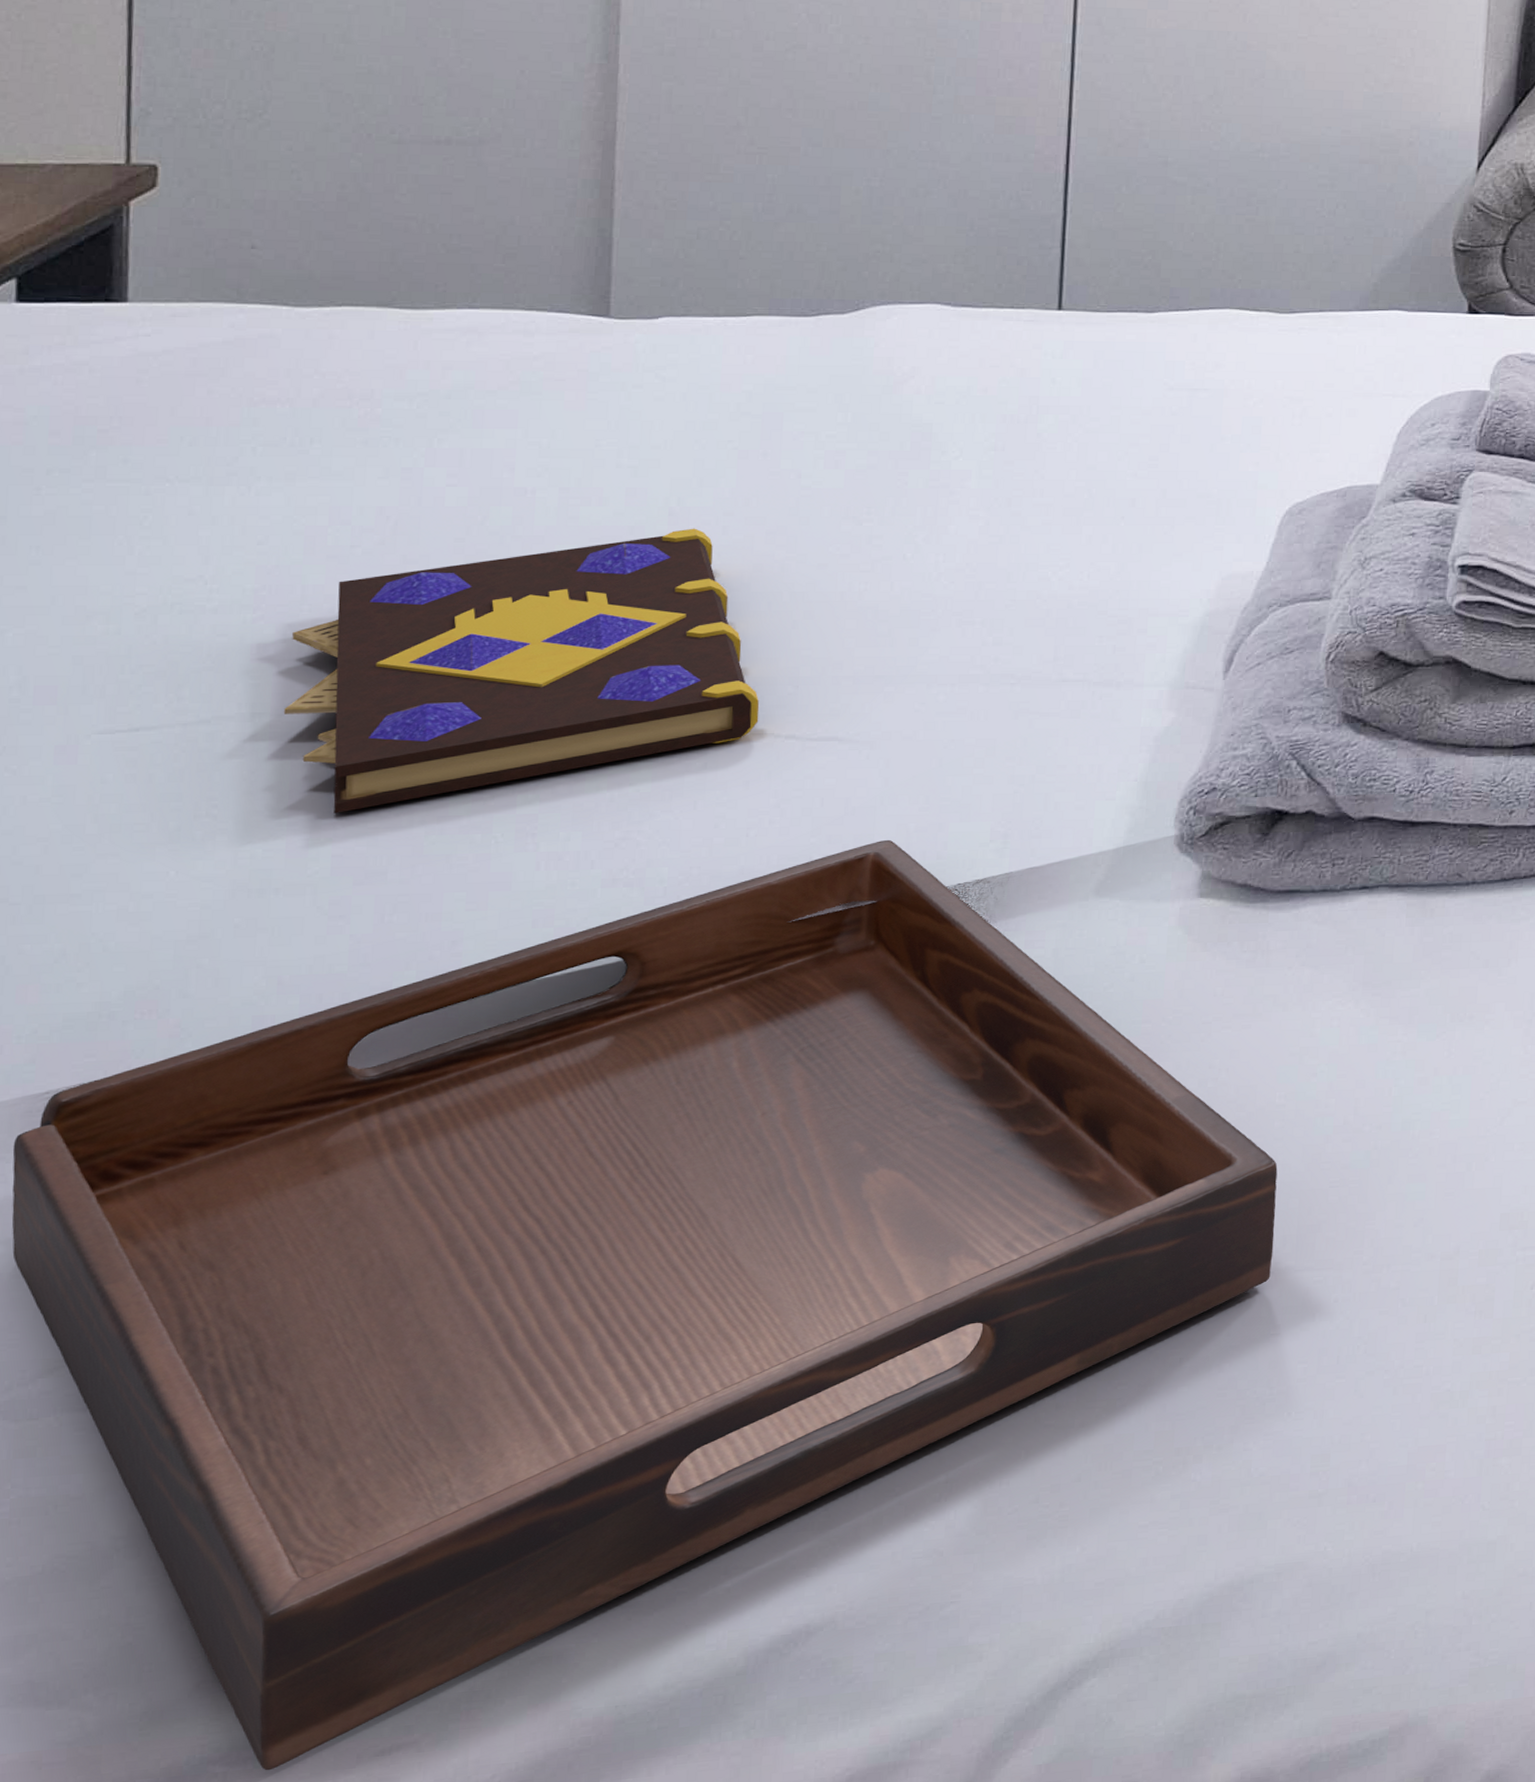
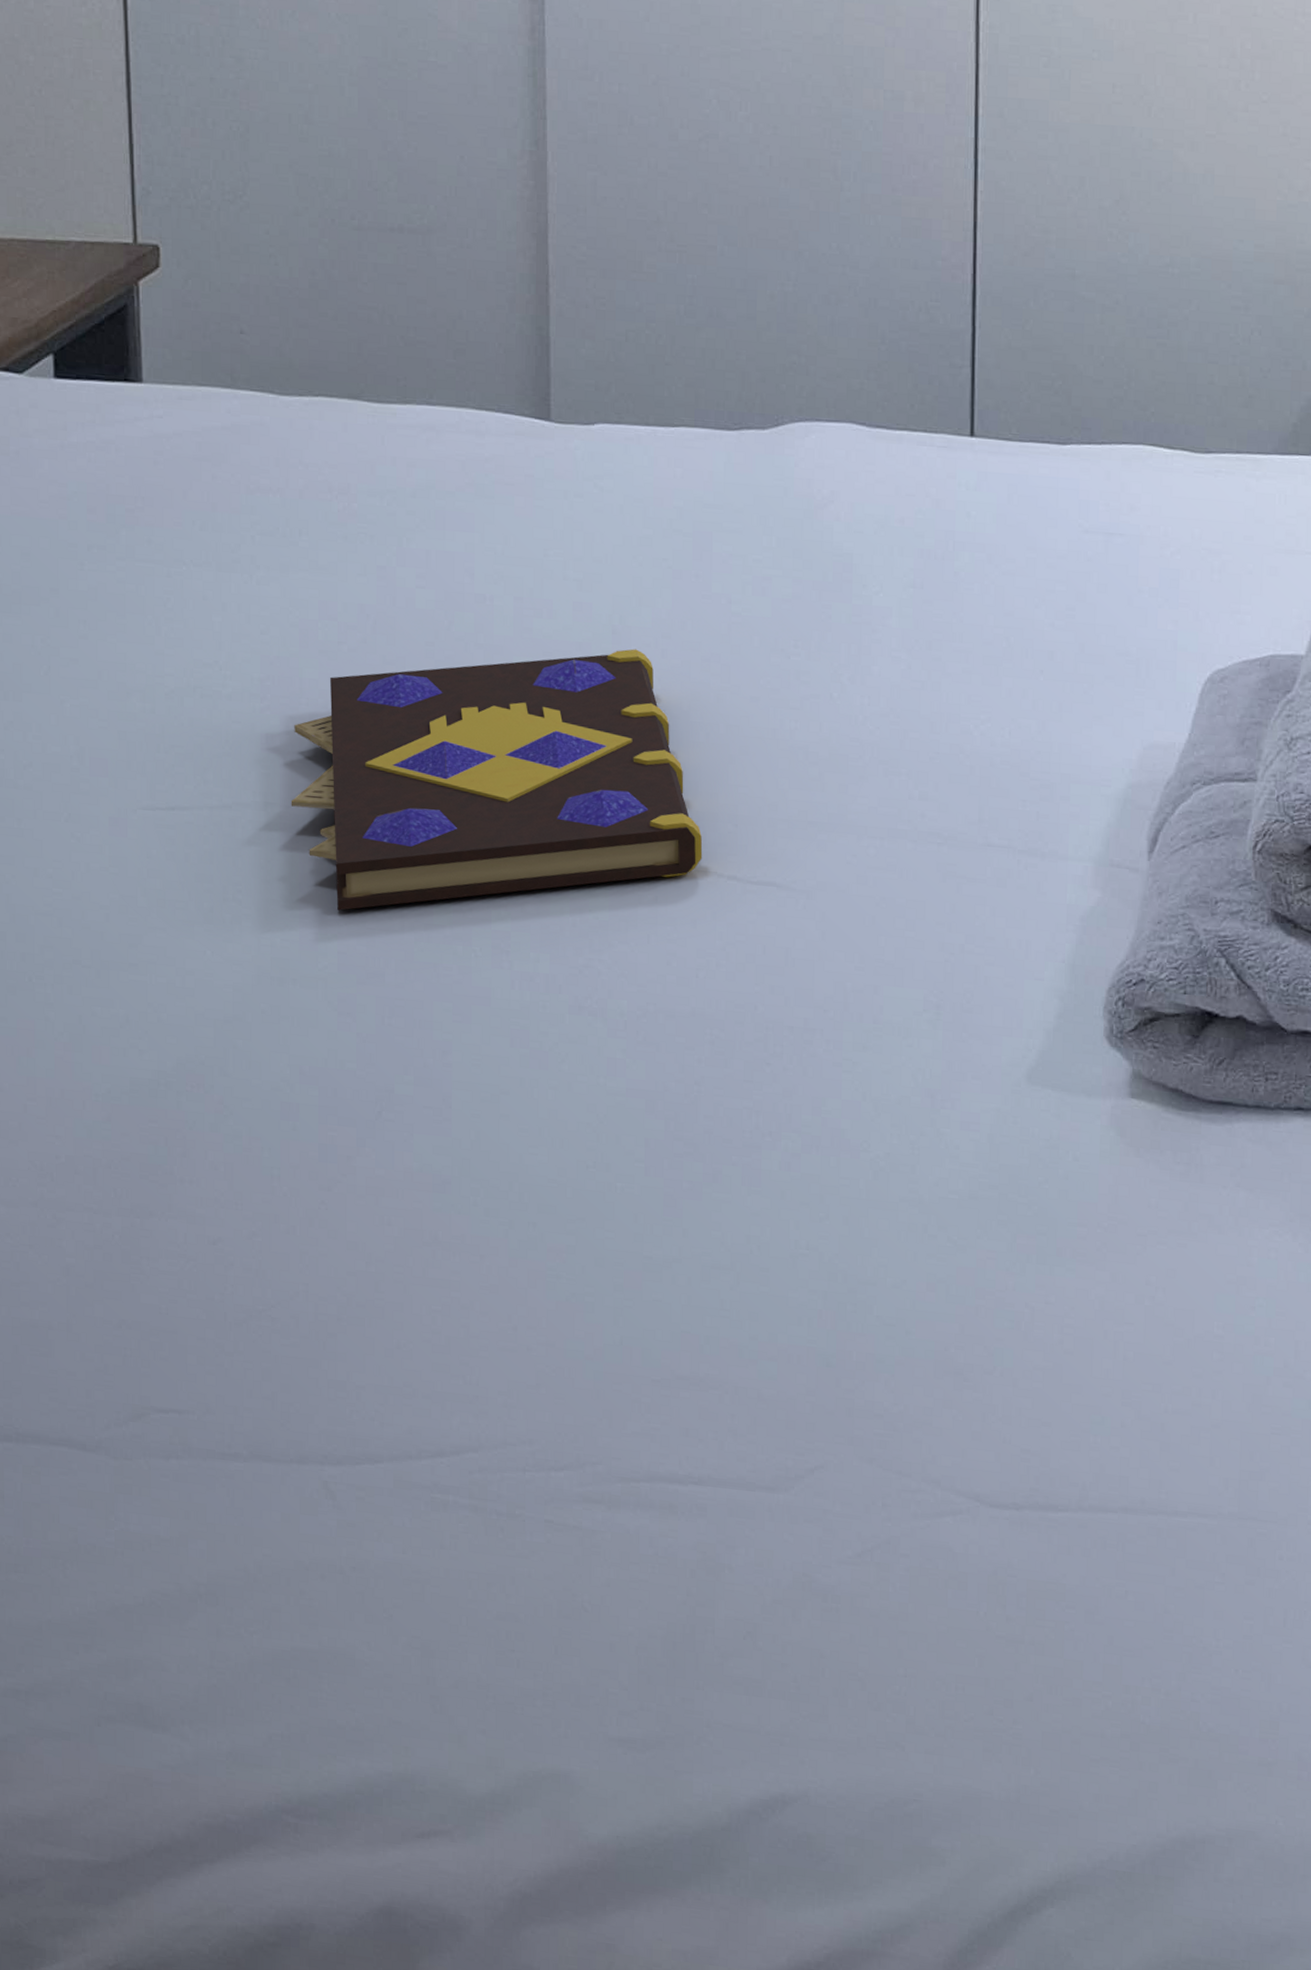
serving tray: present [11,839,1278,1771] -> none [98,996,1218,1831]

